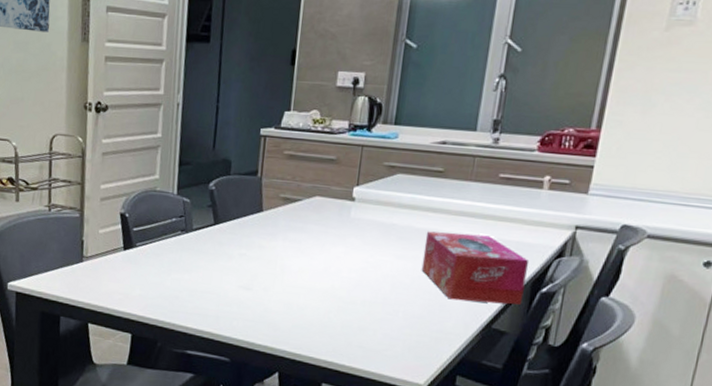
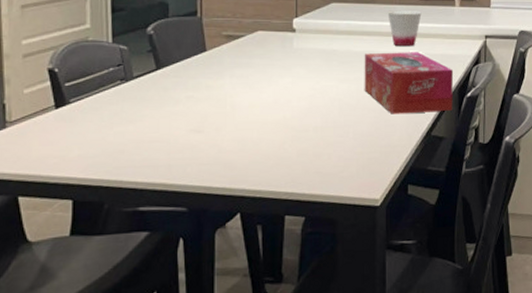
cup: none [459,187,501,229] -> present [387,10,422,47]

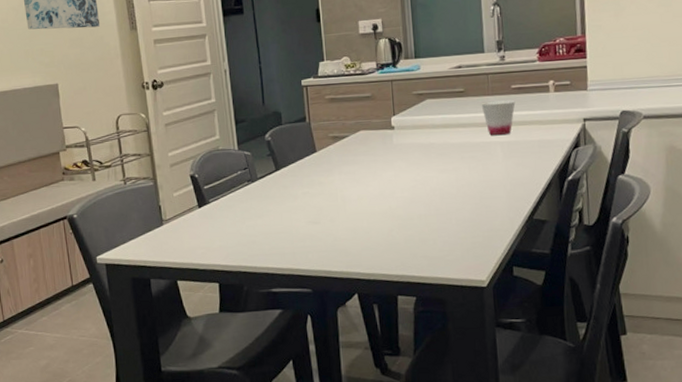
tissue box: present [364,52,454,114] -> none [460,139,554,201]

